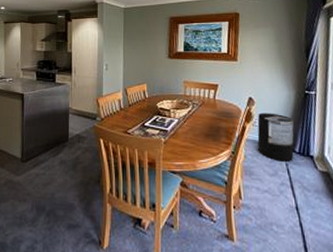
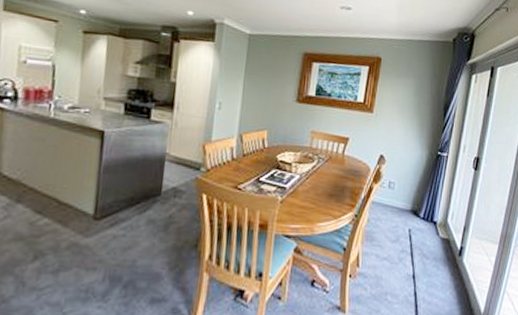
trash can: present [257,113,294,162] -> none [383,173,422,227]

